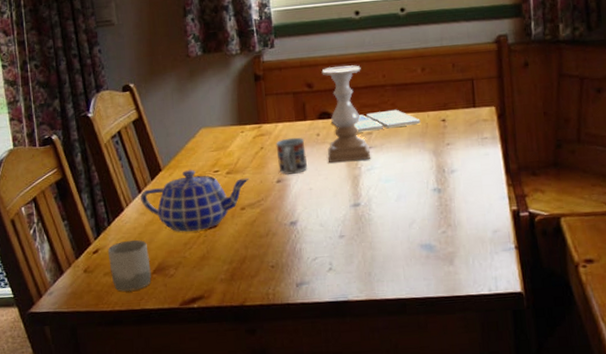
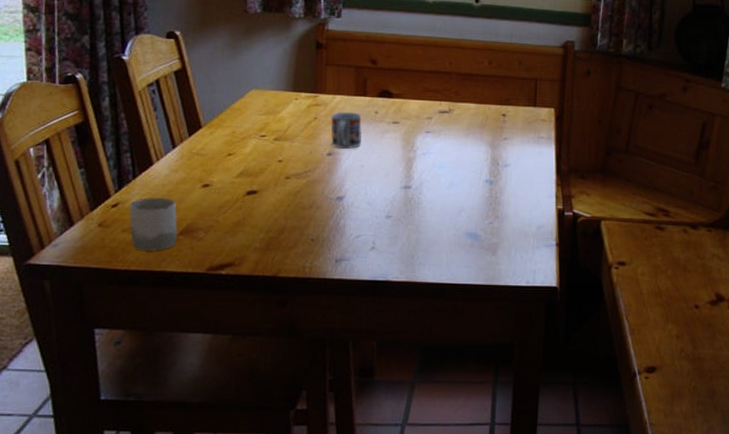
teapot: present [141,170,249,232] -> none [174,131,298,195]
candle holder: present [321,65,370,163] -> none [384,46,429,144]
drink coaster: present [331,109,421,133] -> none [392,97,481,116]

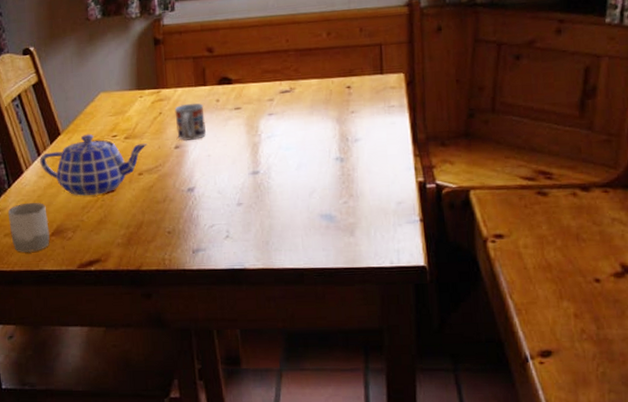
teapot: none [174,131,298,195] -> present [40,134,147,196]

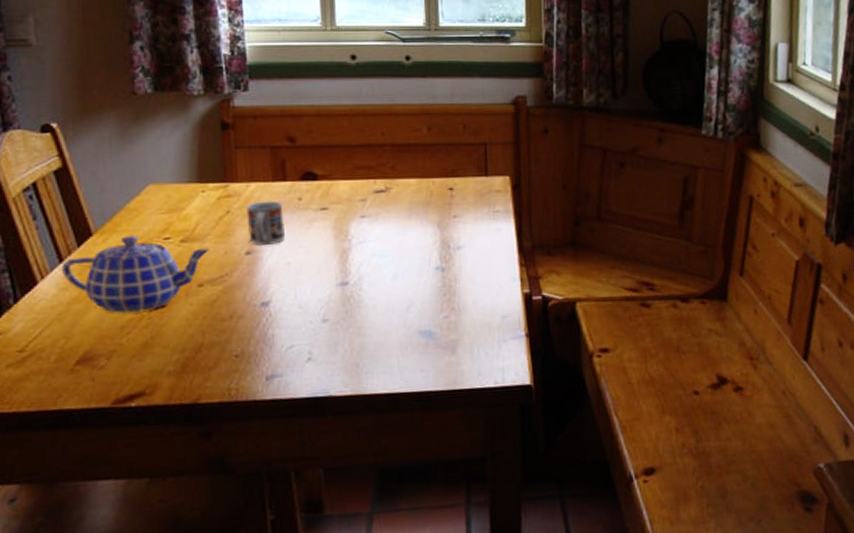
cup: present [7,202,50,253] -> none [12,321,74,388]

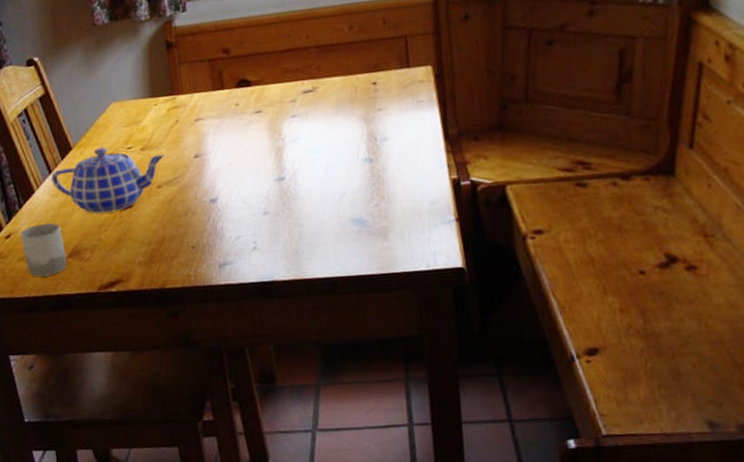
cup: none [12,321,74,388] -> present [20,223,67,277]
cup: present [246,201,285,245] -> none [192,108,226,149]

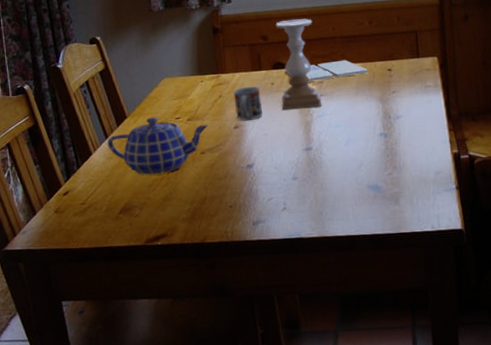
cup: present [20,223,67,277] -> none [77,182,118,231]
cup: none [192,108,226,149] -> present [233,86,263,121]
candle holder: none [238,26,294,135] -> present [275,18,321,110]
drink coaster: none [251,73,349,101] -> present [285,59,368,82]

